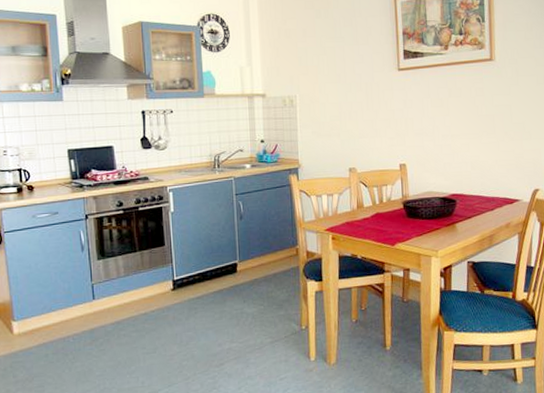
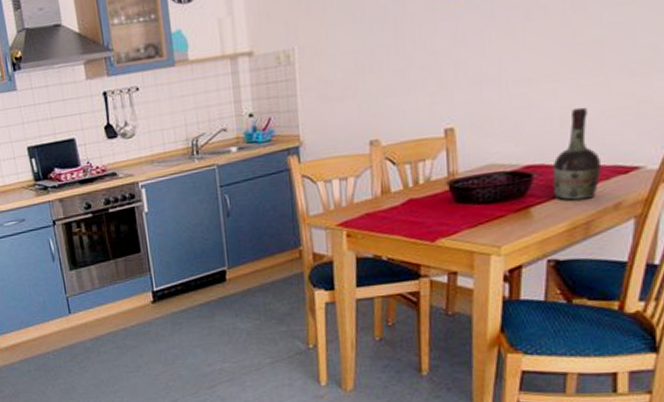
cognac bottle: none [468,157,498,220] -> present [552,107,602,201]

